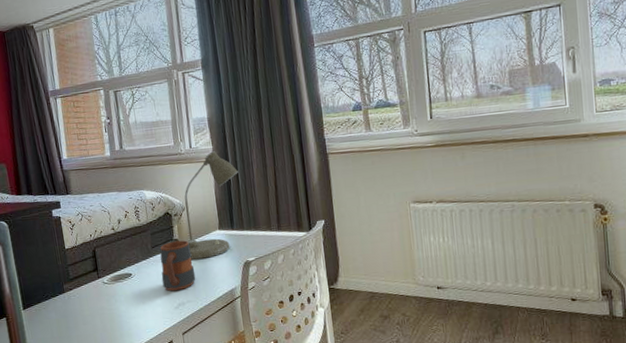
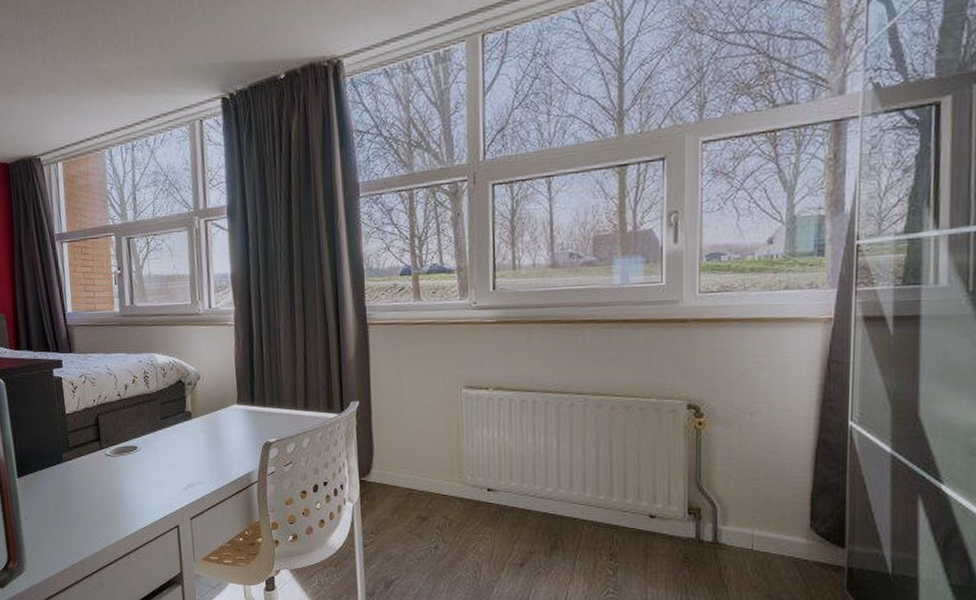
mug: present [159,240,196,292] -> none [169,413,209,470]
desk lamp: present [184,151,238,260] -> none [200,313,263,436]

